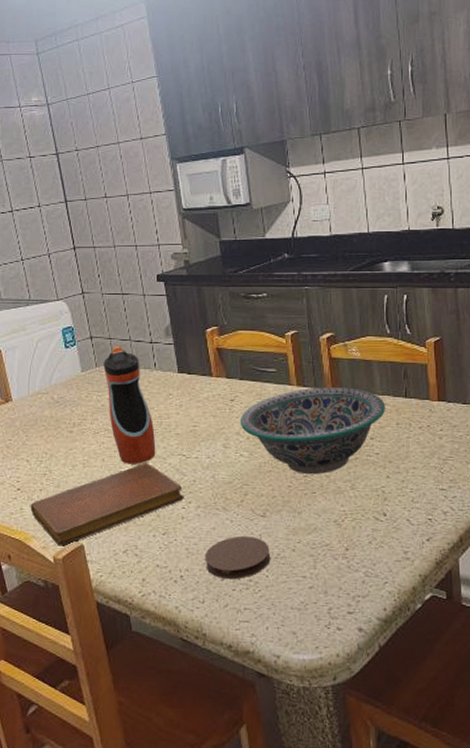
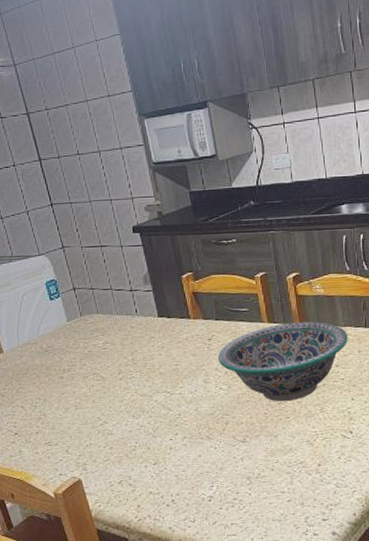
notebook: present [30,463,184,546] -> none [28,401,171,483]
water bottle: present [103,346,156,464] -> none [87,295,143,404]
coaster: present [205,535,271,580] -> none [193,460,253,500]

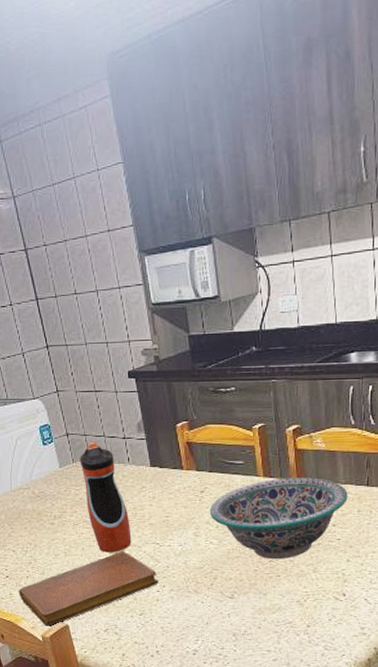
notebook: none [28,401,171,483] -> present [18,551,158,627]
water bottle: none [87,295,143,404] -> present [80,442,132,553]

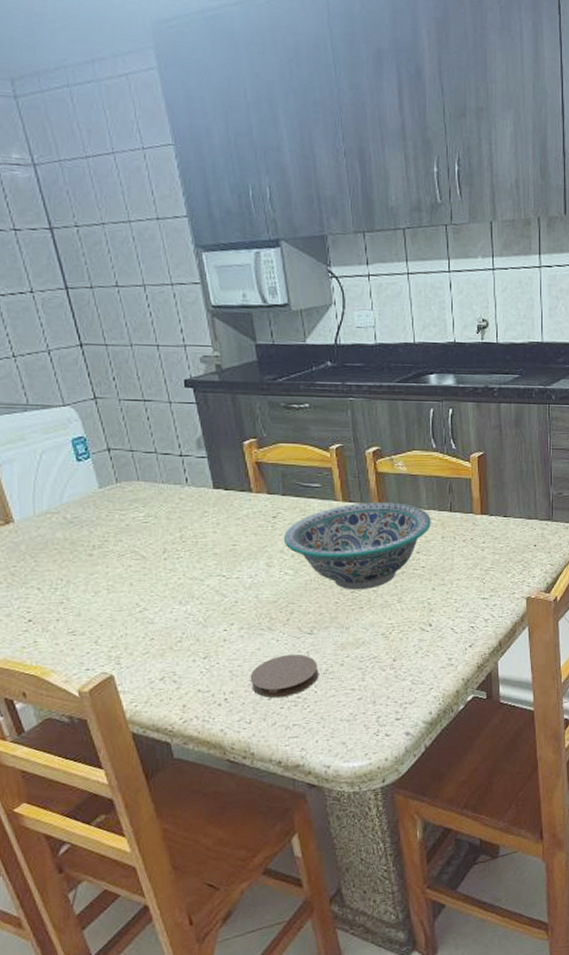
notebook: present [18,551,158,627] -> none [46,586,225,679]
water bottle: present [80,442,132,553] -> none [125,459,192,588]
coaster: none [178,615,239,654] -> present [250,654,319,698]

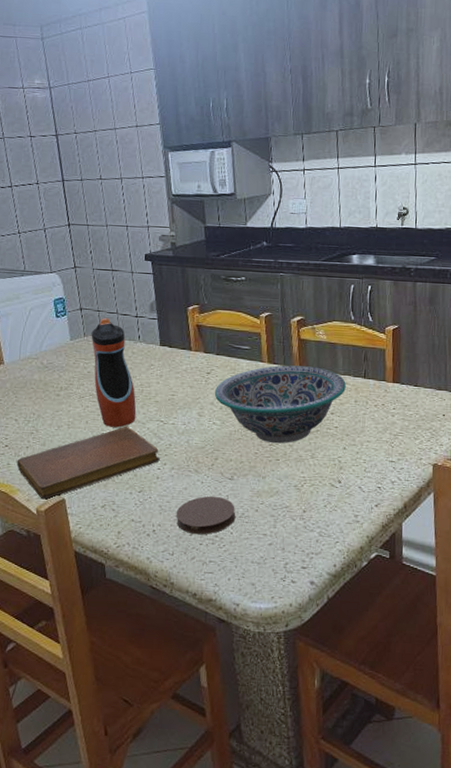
notebook: none [46,586,225,679] -> present [16,427,160,500]
water bottle: none [125,459,192,588] -> present [91,318,137,428]

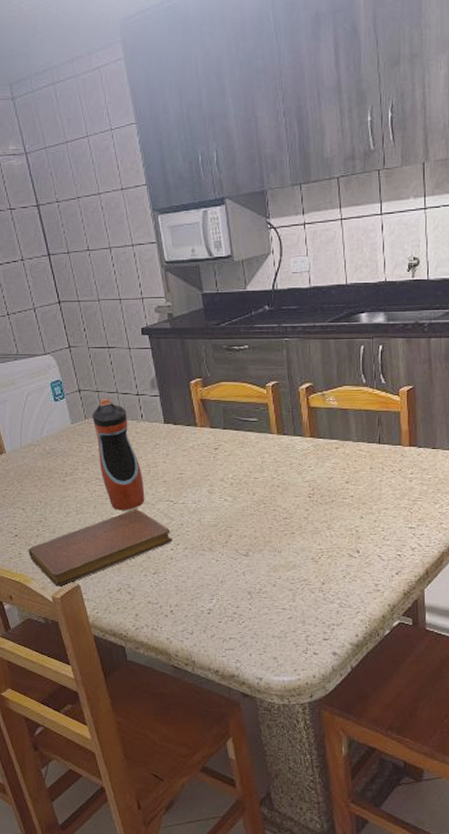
coaster: present [176,496,236,535] -> none [193,573,254,613]
decorative bowl: present [214,365,346,444] -> none [223,435,360,517]

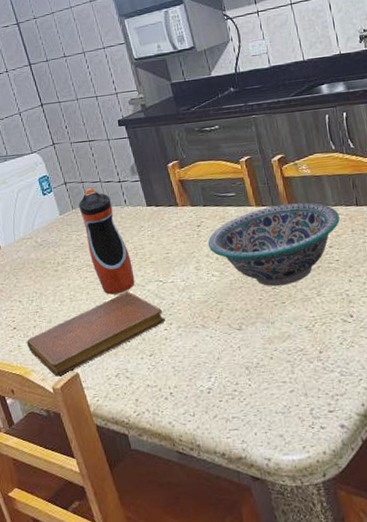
decorative bowl: none [223,435,360,517] -> present [207,202,340,287]

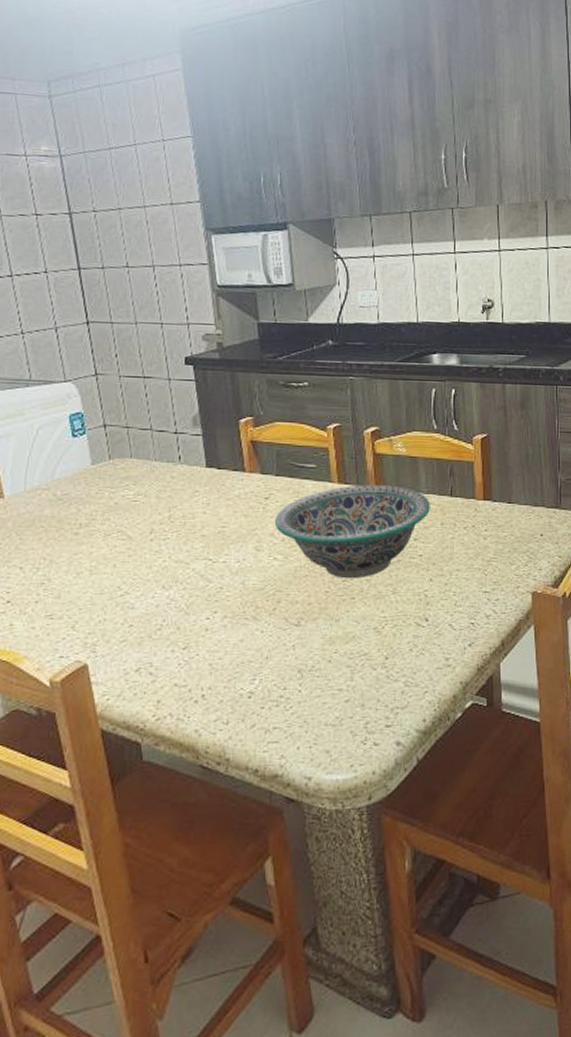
notebook: present [26,292,165,377] -> none [22,569,209,667]
water bottle: present [78,188,135,295] -> none [118,436,178,570]

